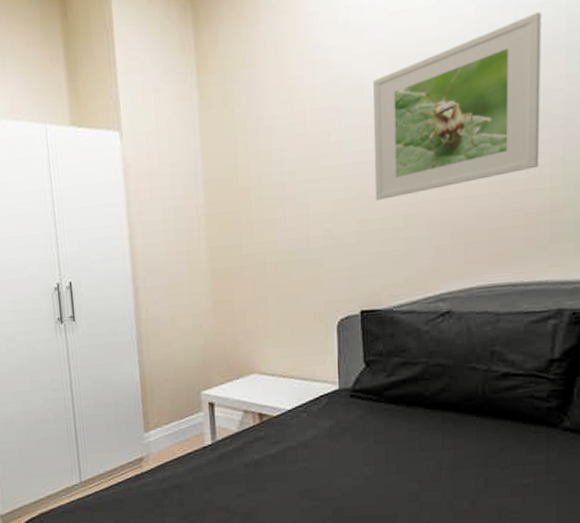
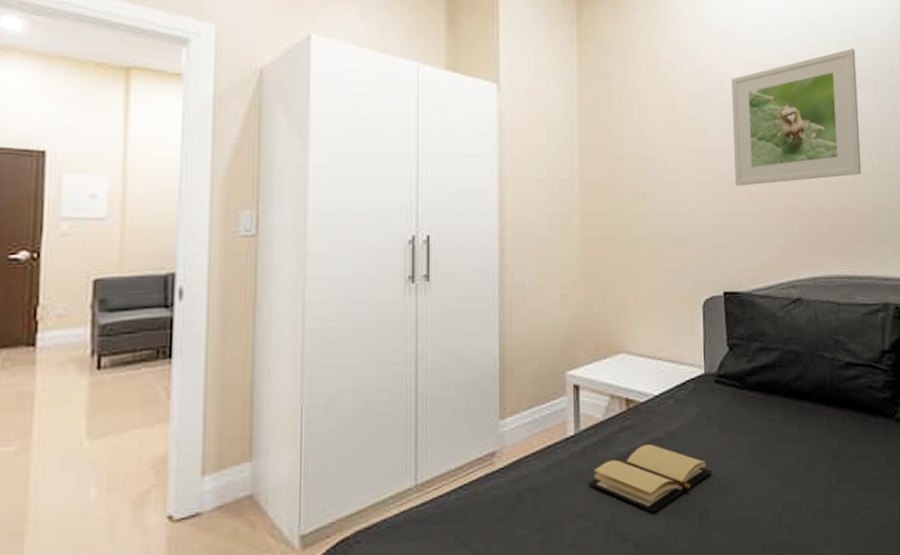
book: none [225,452,347,508] -> present [588,444,713,512]

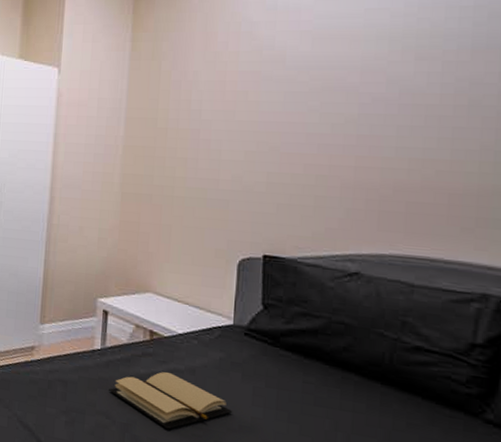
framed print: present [732,48,862,186] -> none [287,14,475,158]

